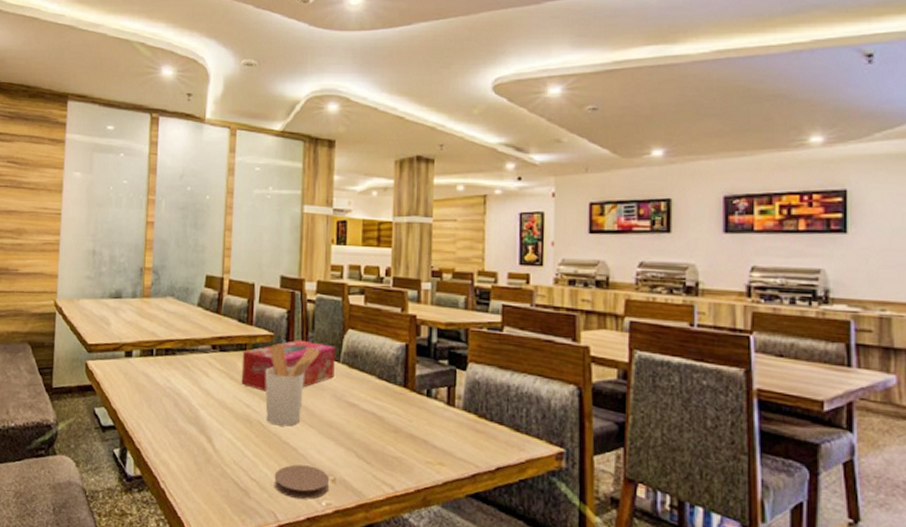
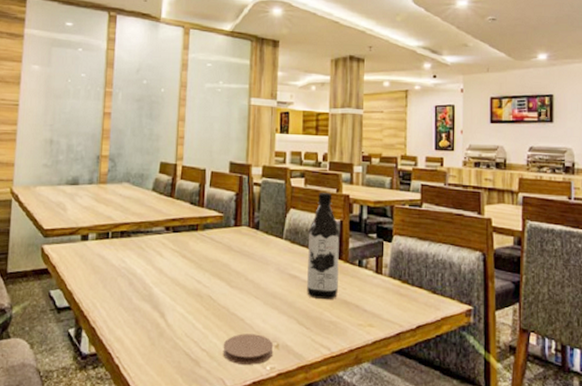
tissue box: present [241,339,335,392] -> none [192,219,279,268]
utensil holder: present [265,343,320,426] -> none [215,223,265,299]
water bottle: none [367,311,405,432] -> present [307,192,340,299]

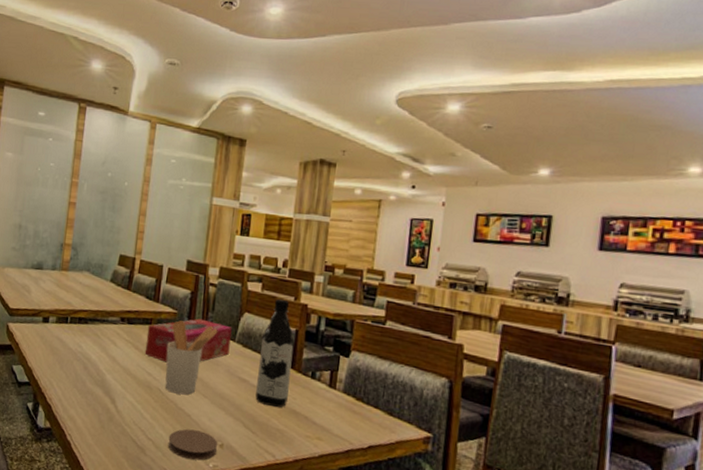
tissue box: none [192,219,279,268] -> present [144,318,232,363]
utensil holder: none [215,223,265,299] -> present [165,320,218,395]

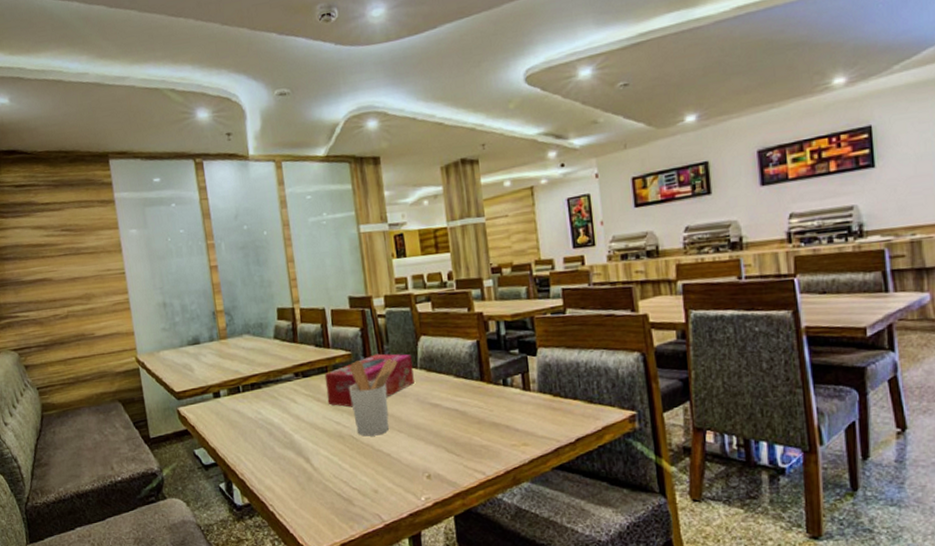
coaster: present [168,429,218,461] -> none [373,467,426,499]
water bottle: present [255,299,295,408] -> none [443,313,485,425]

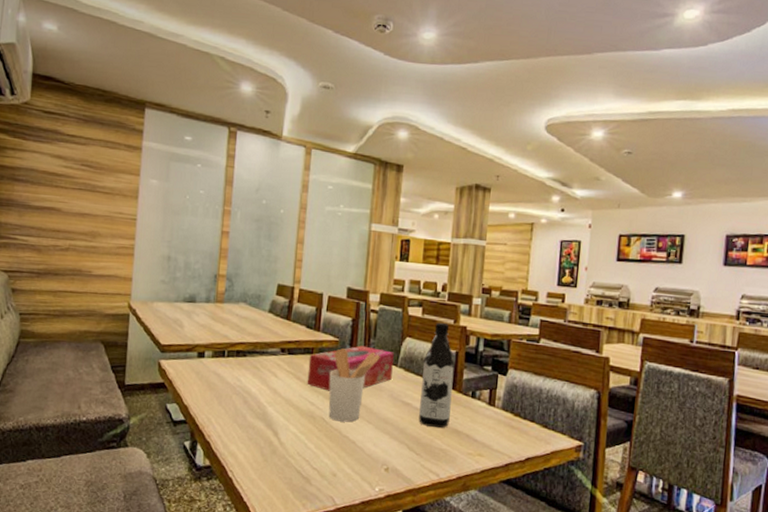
water bottle: none [443,313,485,425] -> present [419,322,455,428]

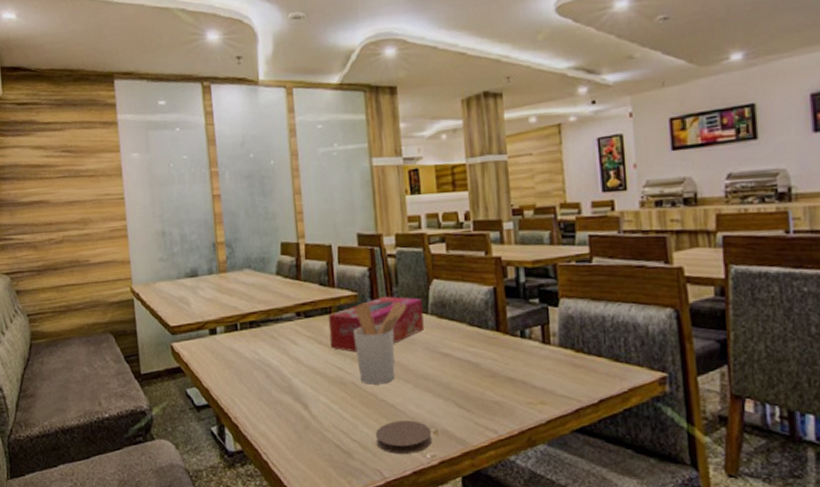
coaster: none [333,455,384,486] -> present [375,420,433,454]
water bottle: present [419,322,455,428] -> none [456,256,499,377]

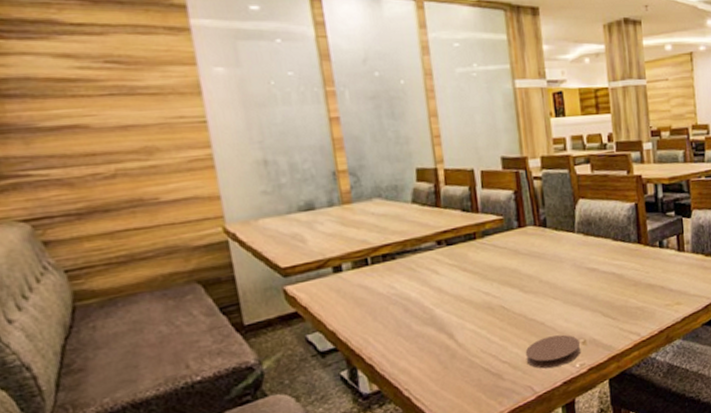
tissue box: present [328,296,424,352] -> none [472,218,571,276]
utensil holder: present [353,302,407,385] -> none [500,223,554,306]

